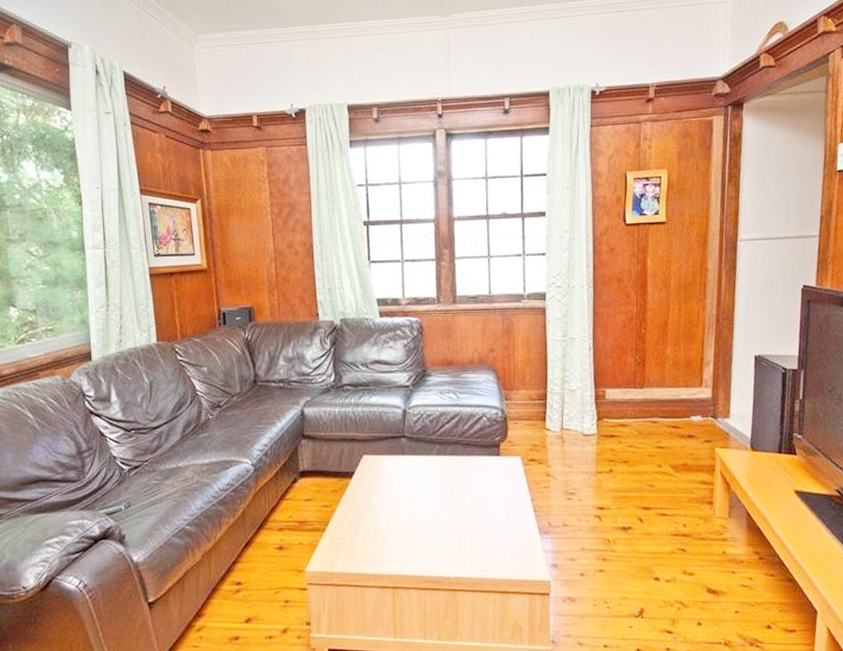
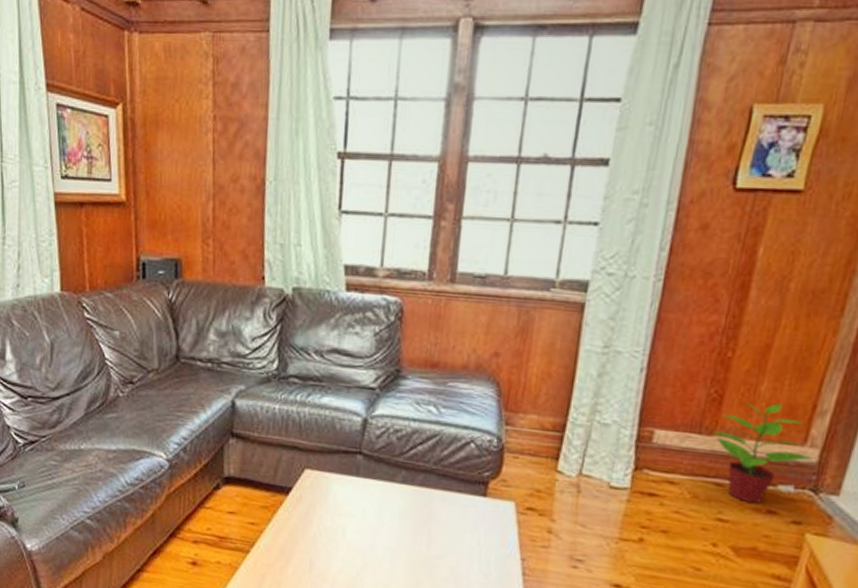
potted plant: none [643,360,709,432] -> present [713,402,814,504]

